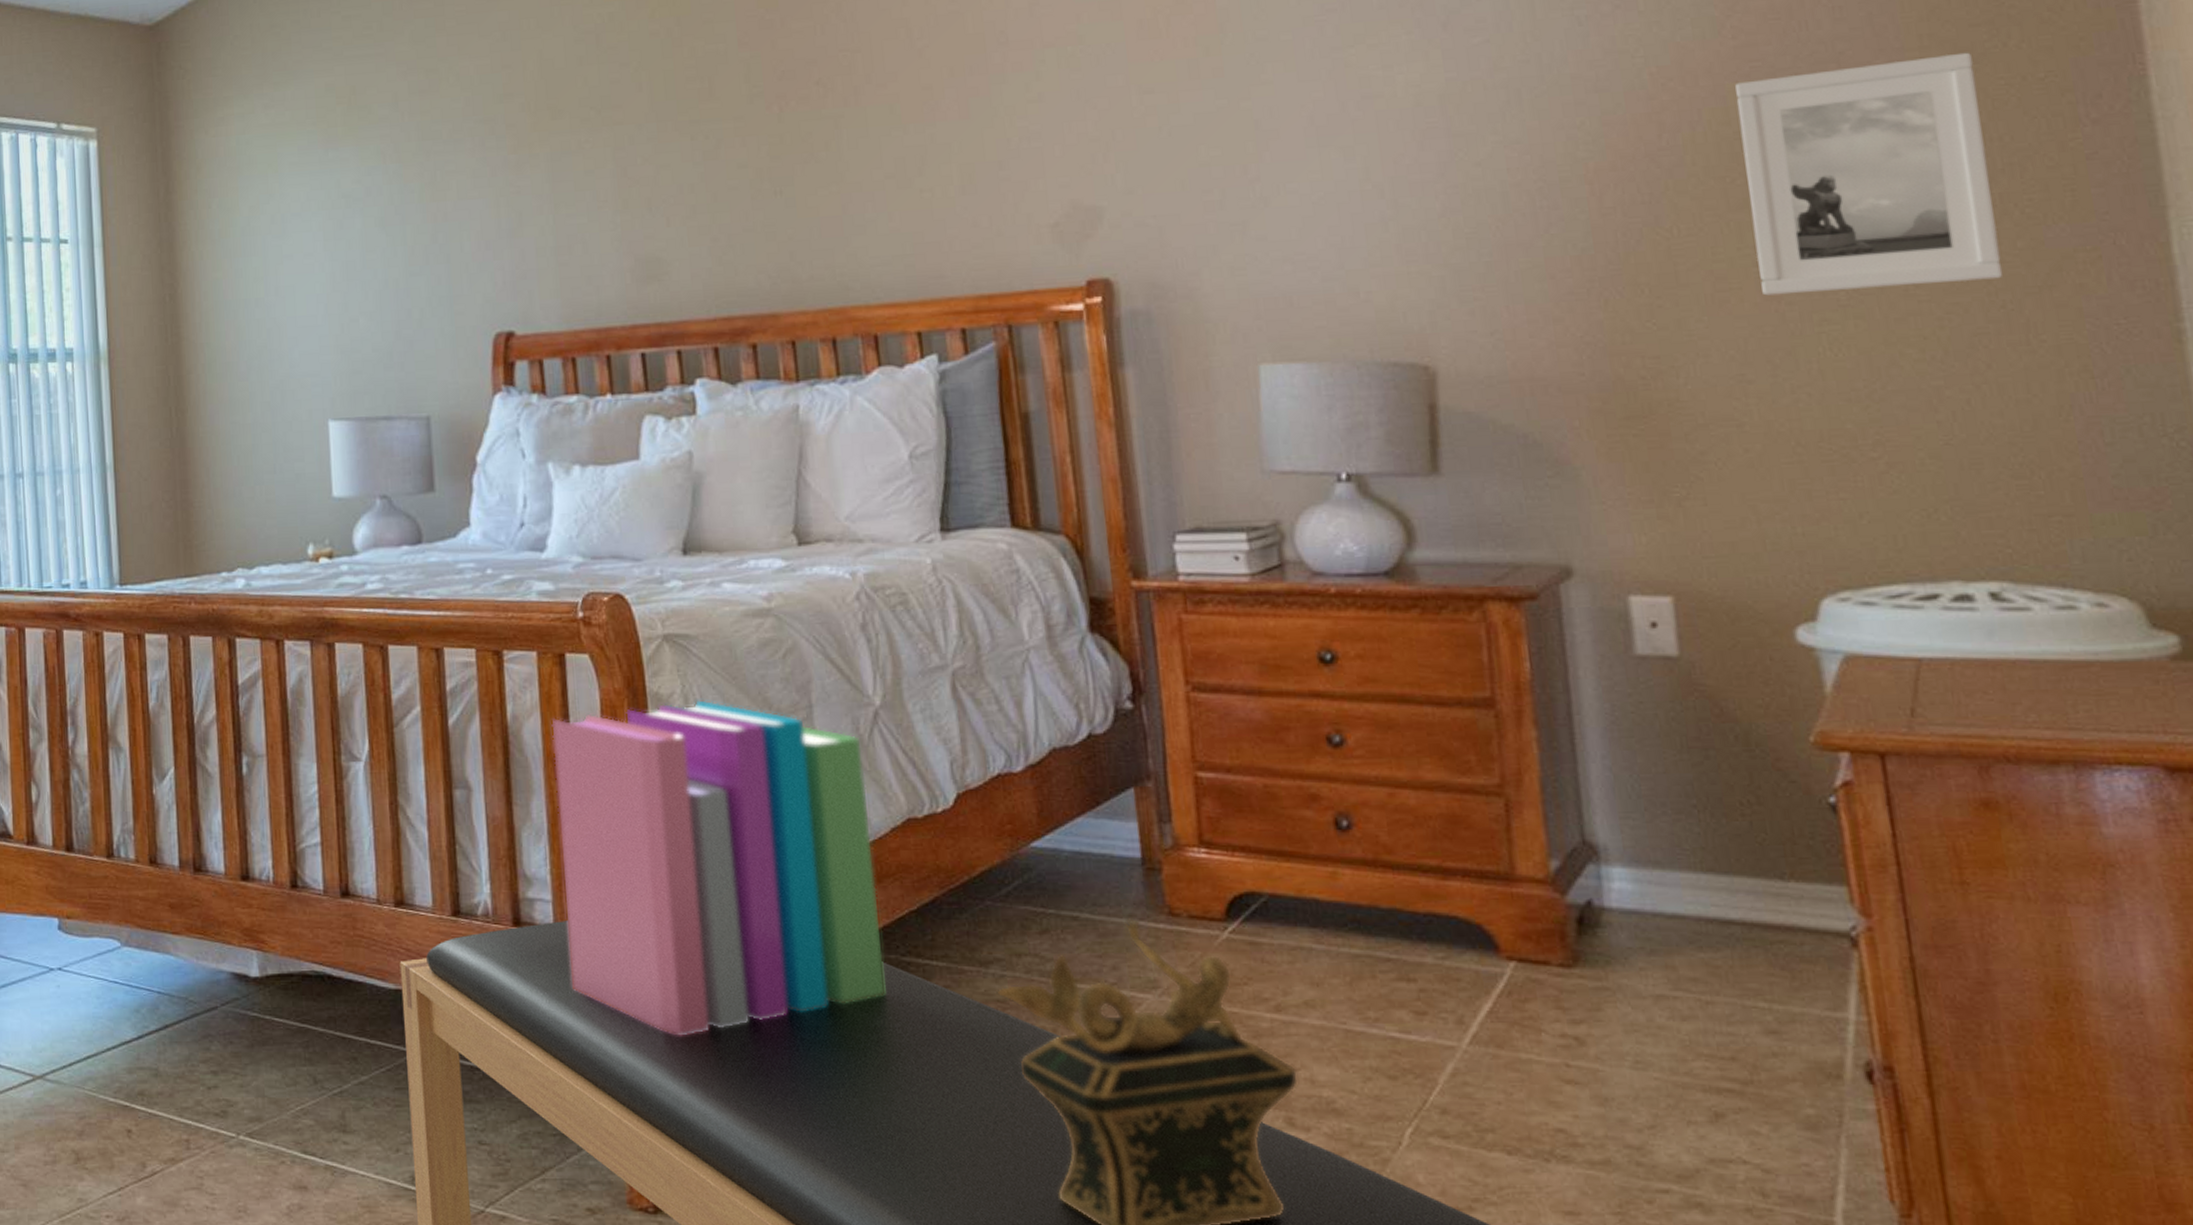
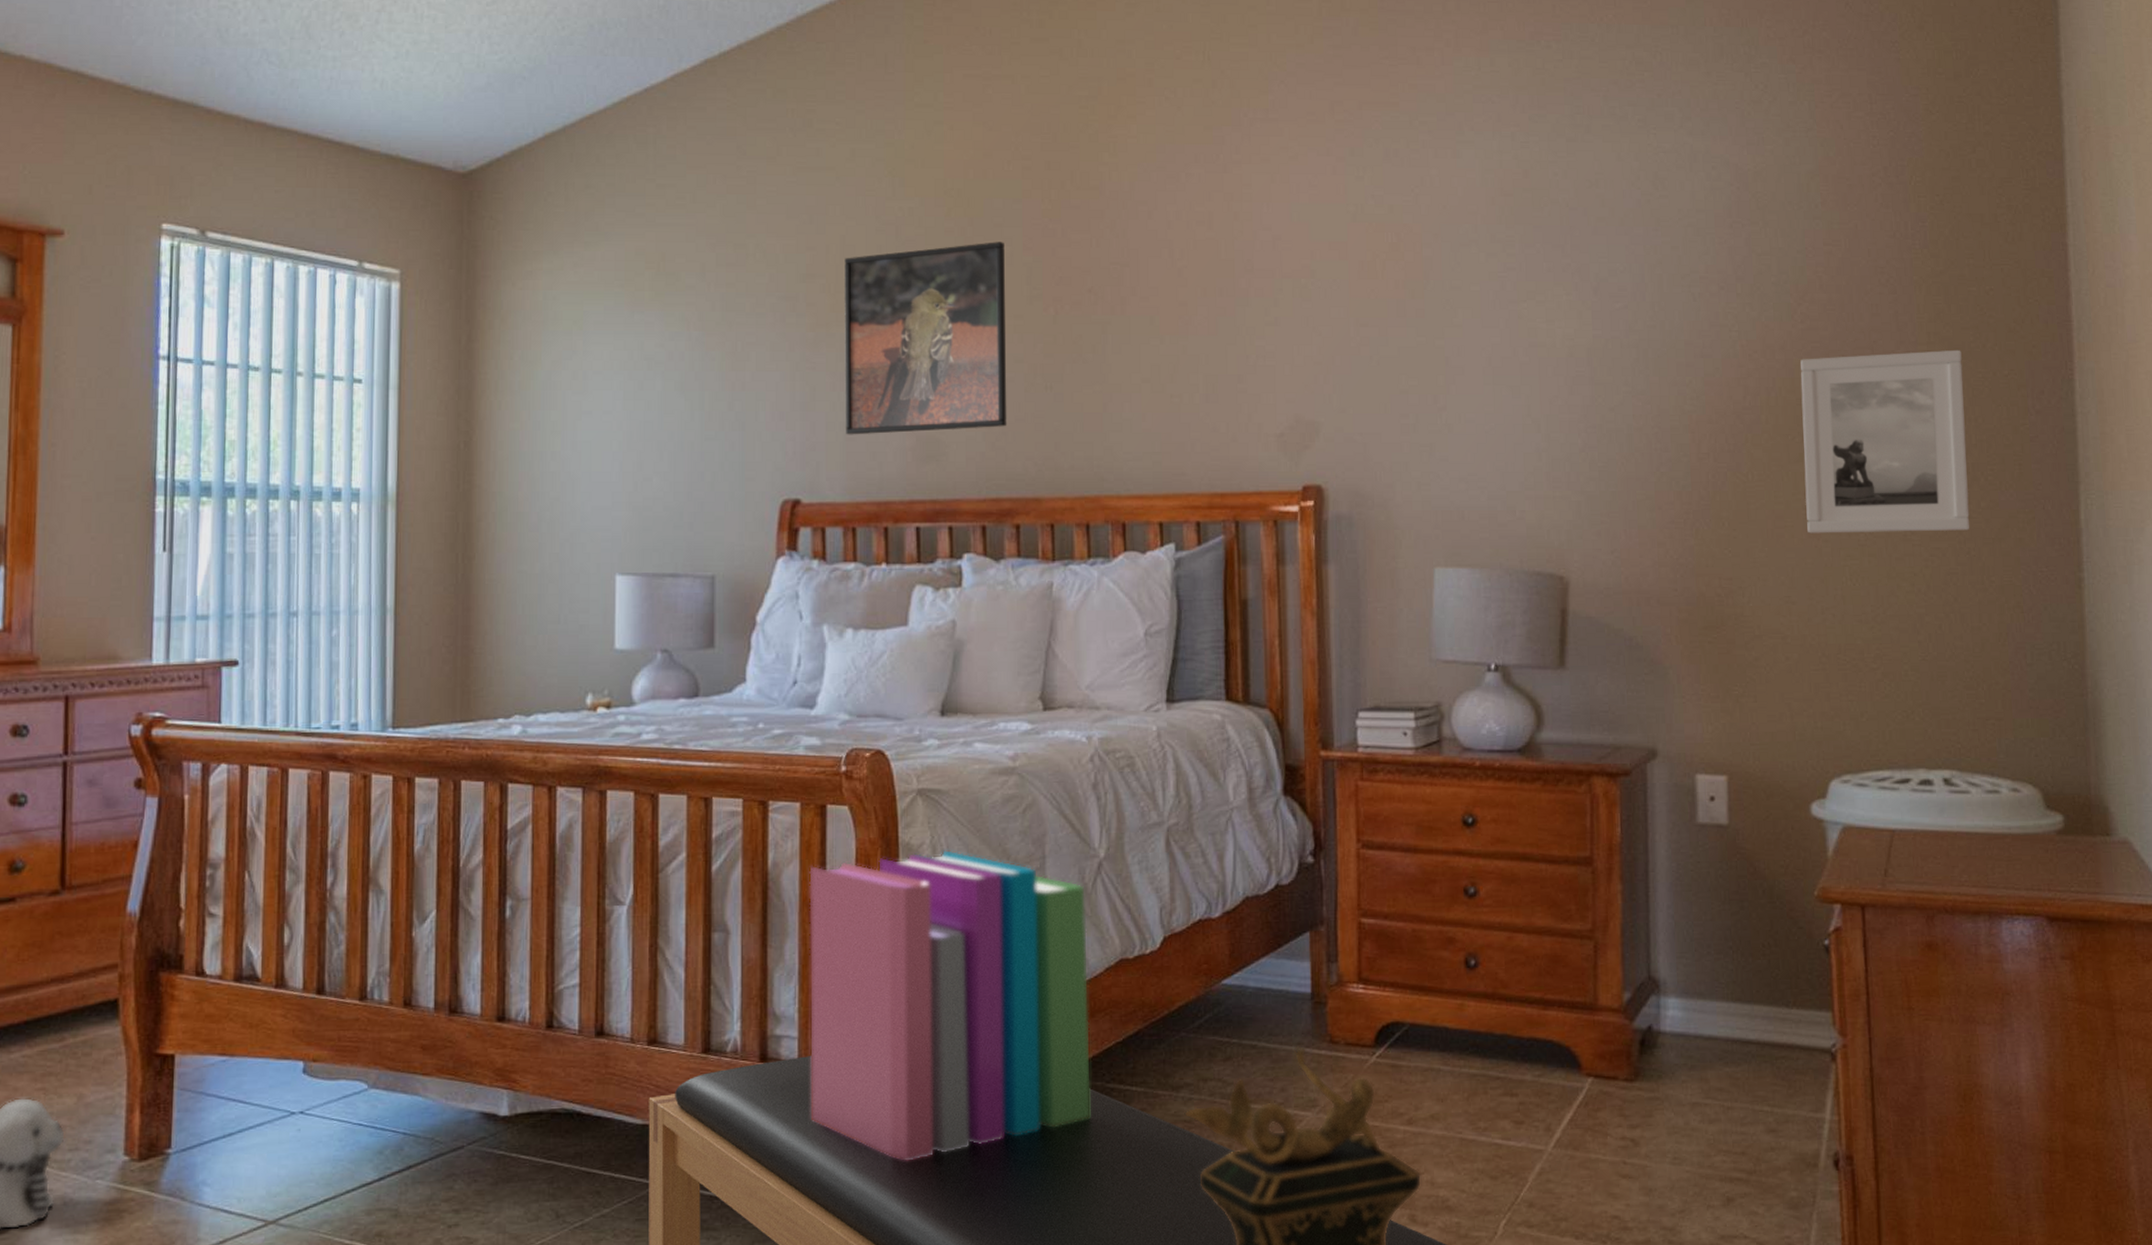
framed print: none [543,39,734,260] -> present [845,242,1007,435]

